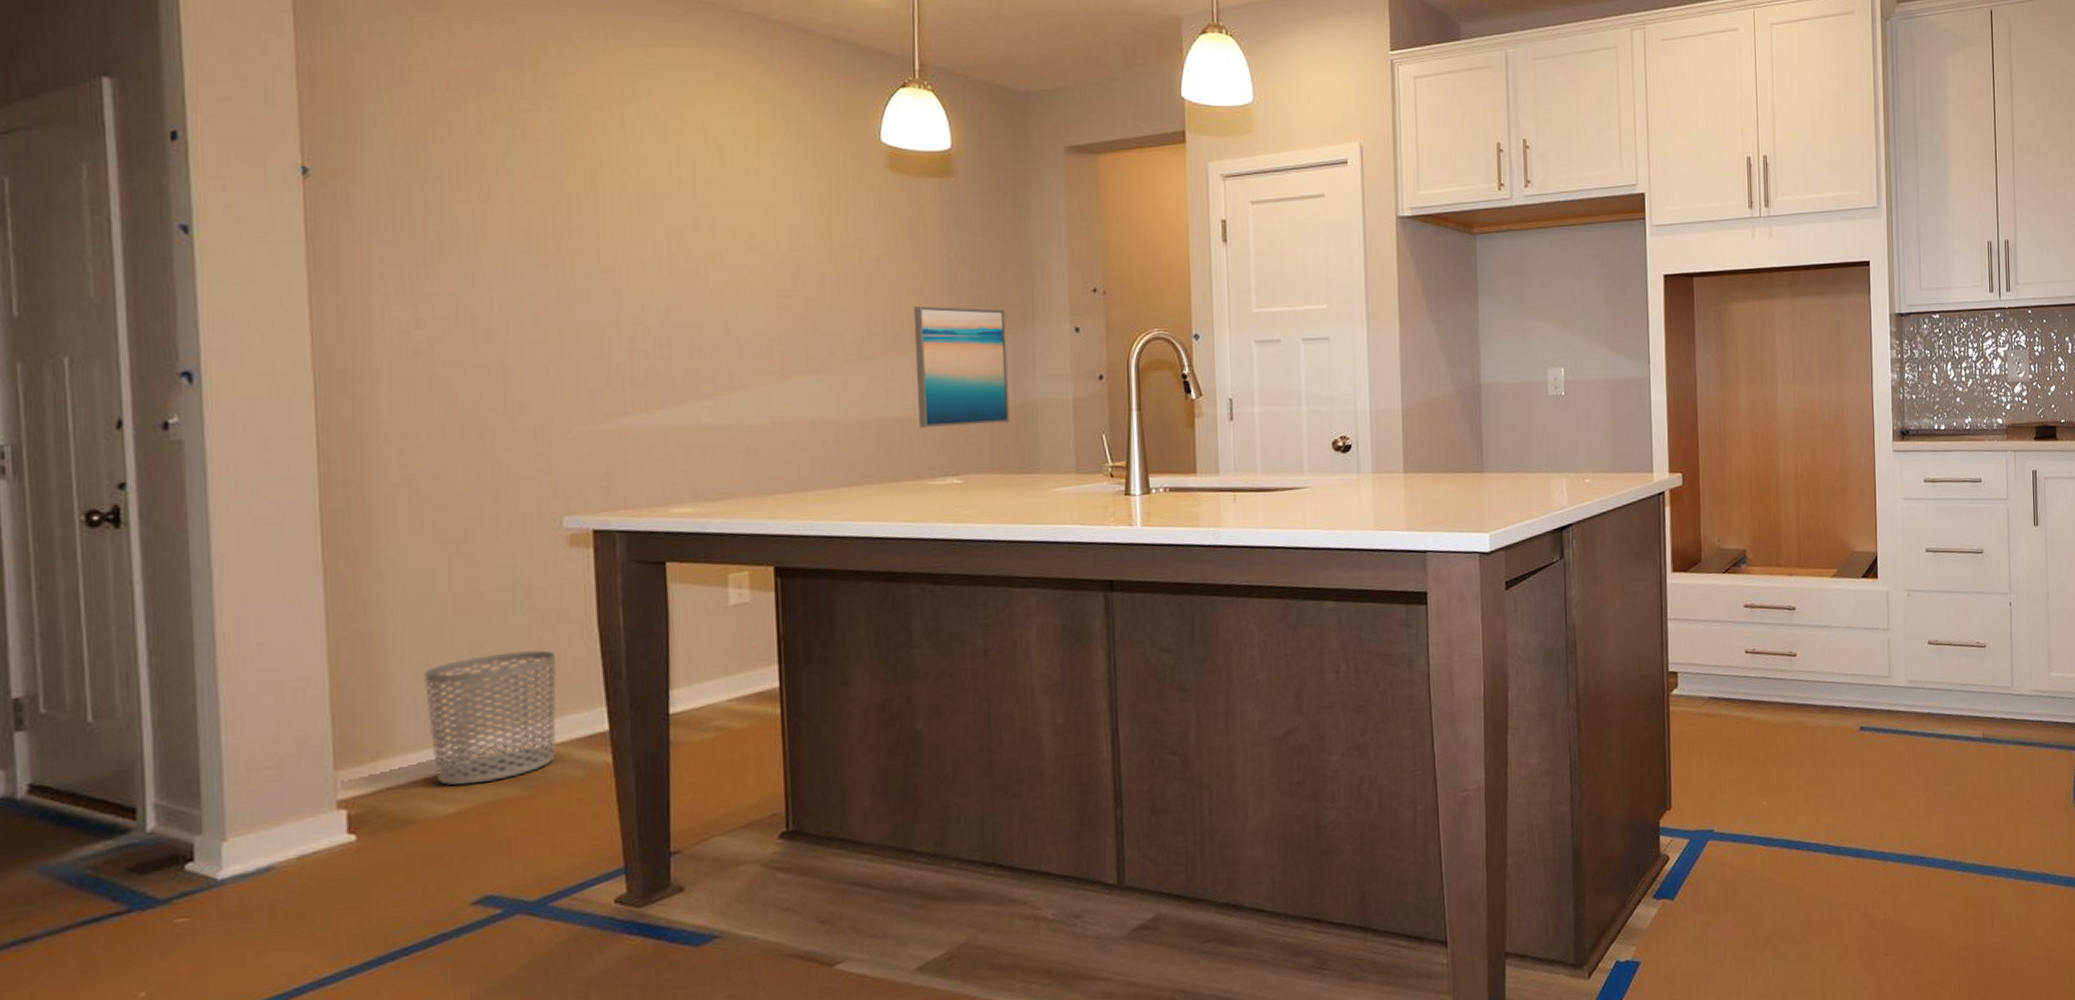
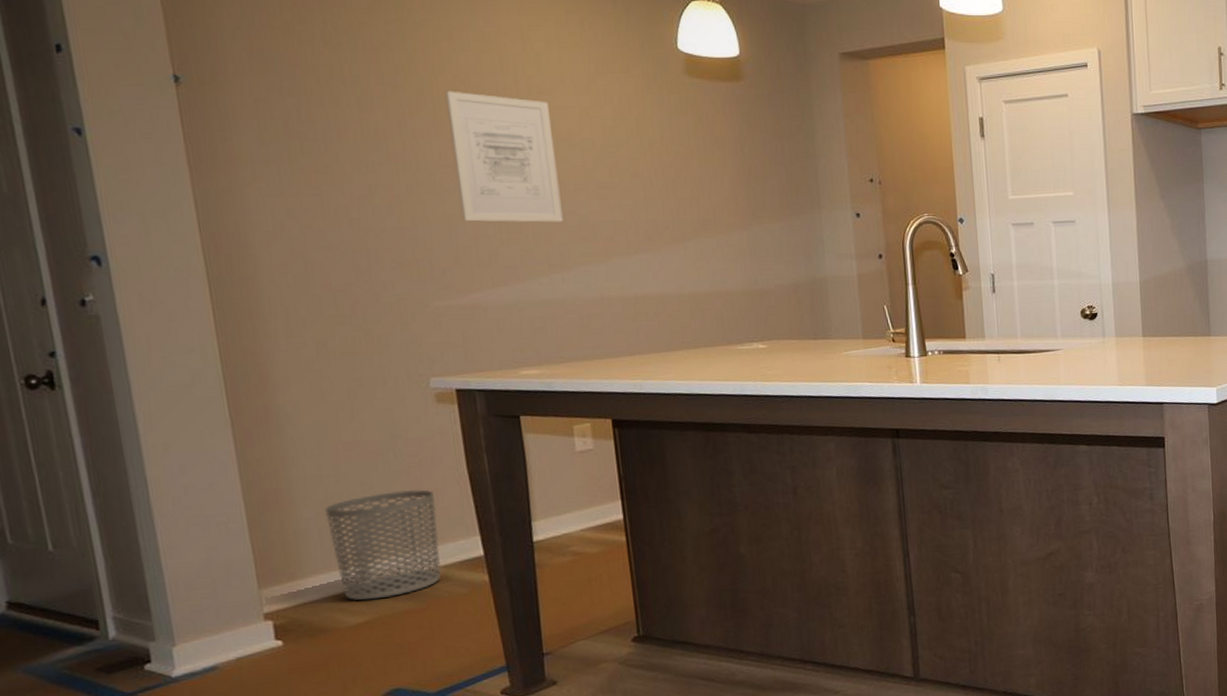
wall art: none [611,186,735,336] -> present [445,91,563,223]
wall art: present [913,306,1011,429] -> none [715,195,805,301]

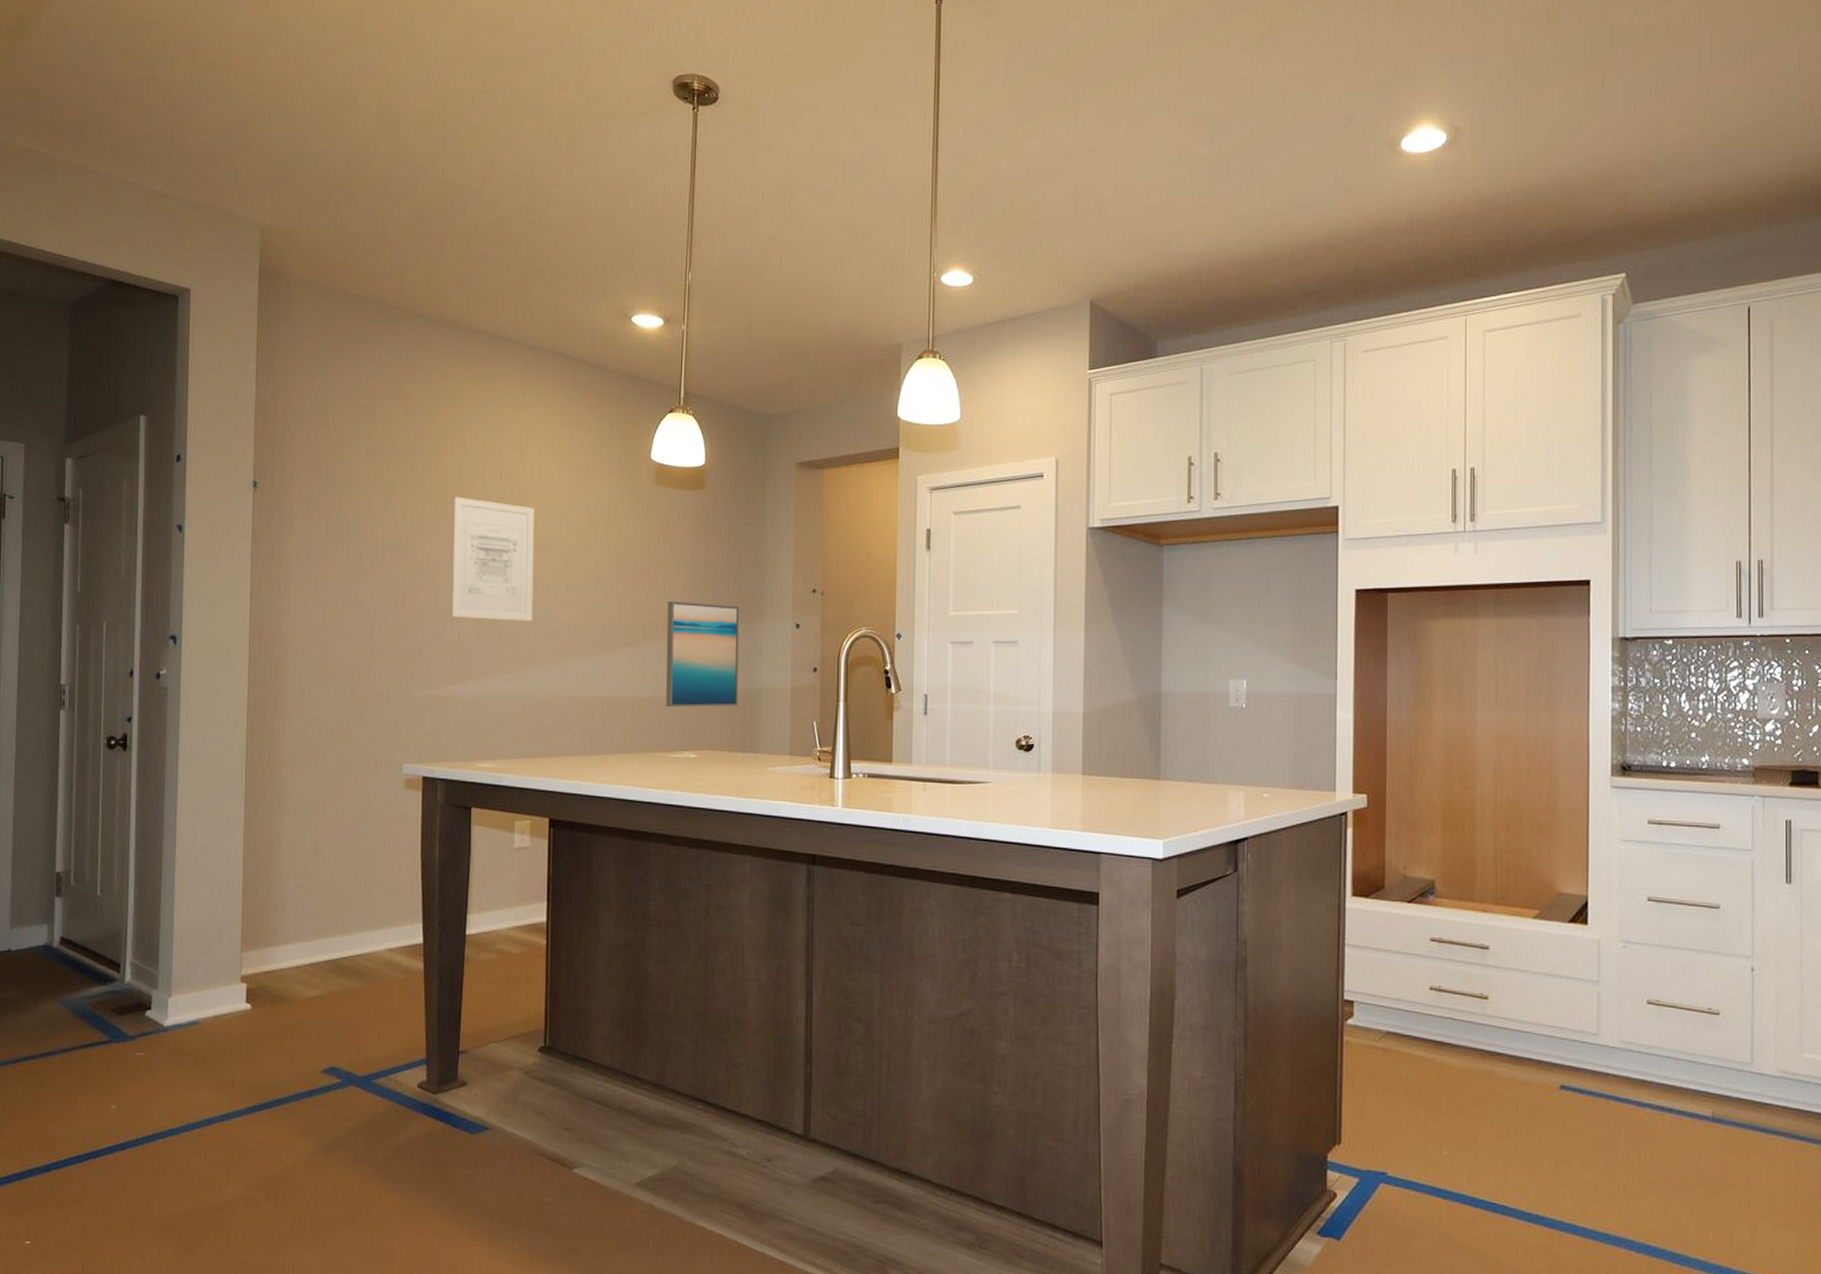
waste bin: present [325,489,441,601] -> none [303,870,390,975]
wall art: none [715,195,805,301] -> present [665,601,739,708]

